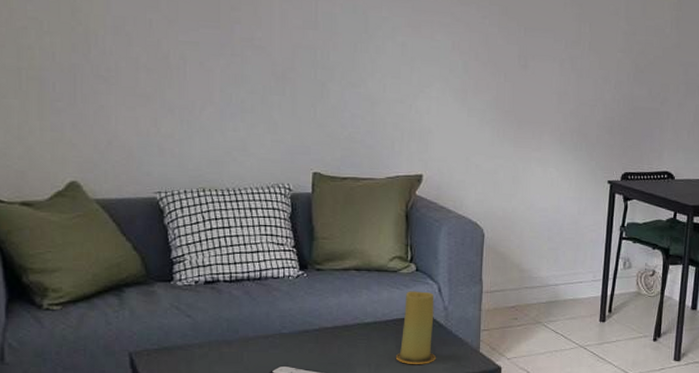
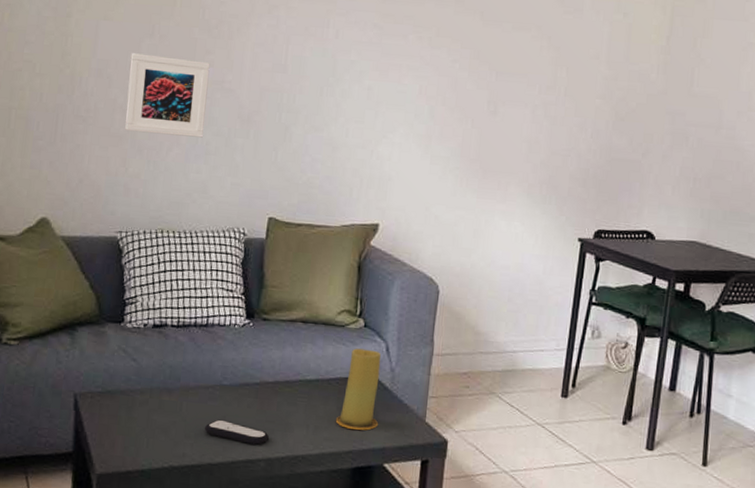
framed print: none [149,9,237,96] -> present [125,53,210,138]

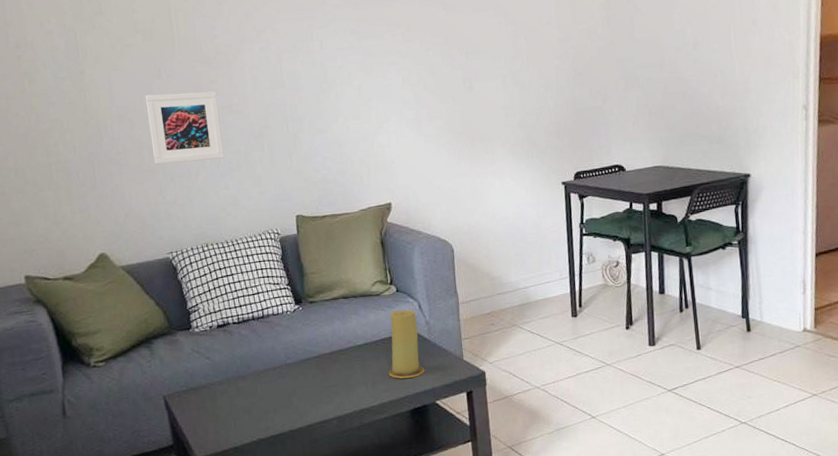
remote control: present [204,419,269,446] -> none [279,392,336,409]

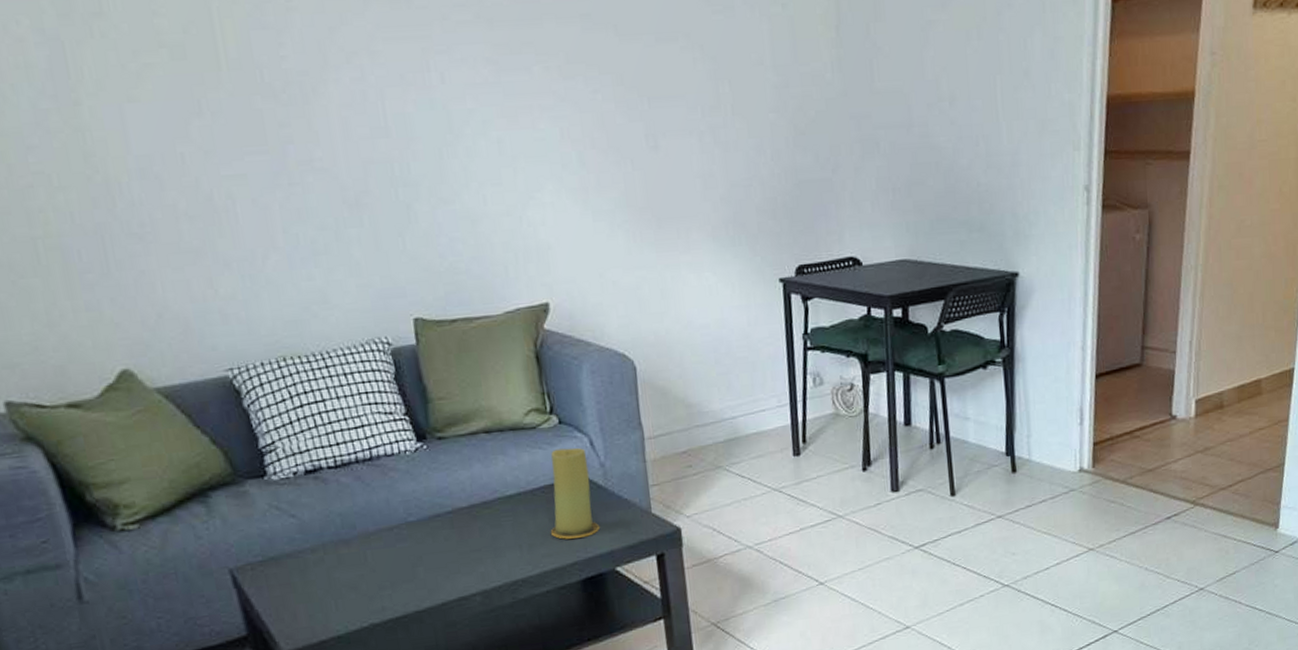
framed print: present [145,91,224,165] -> none [178,138,304,243]

